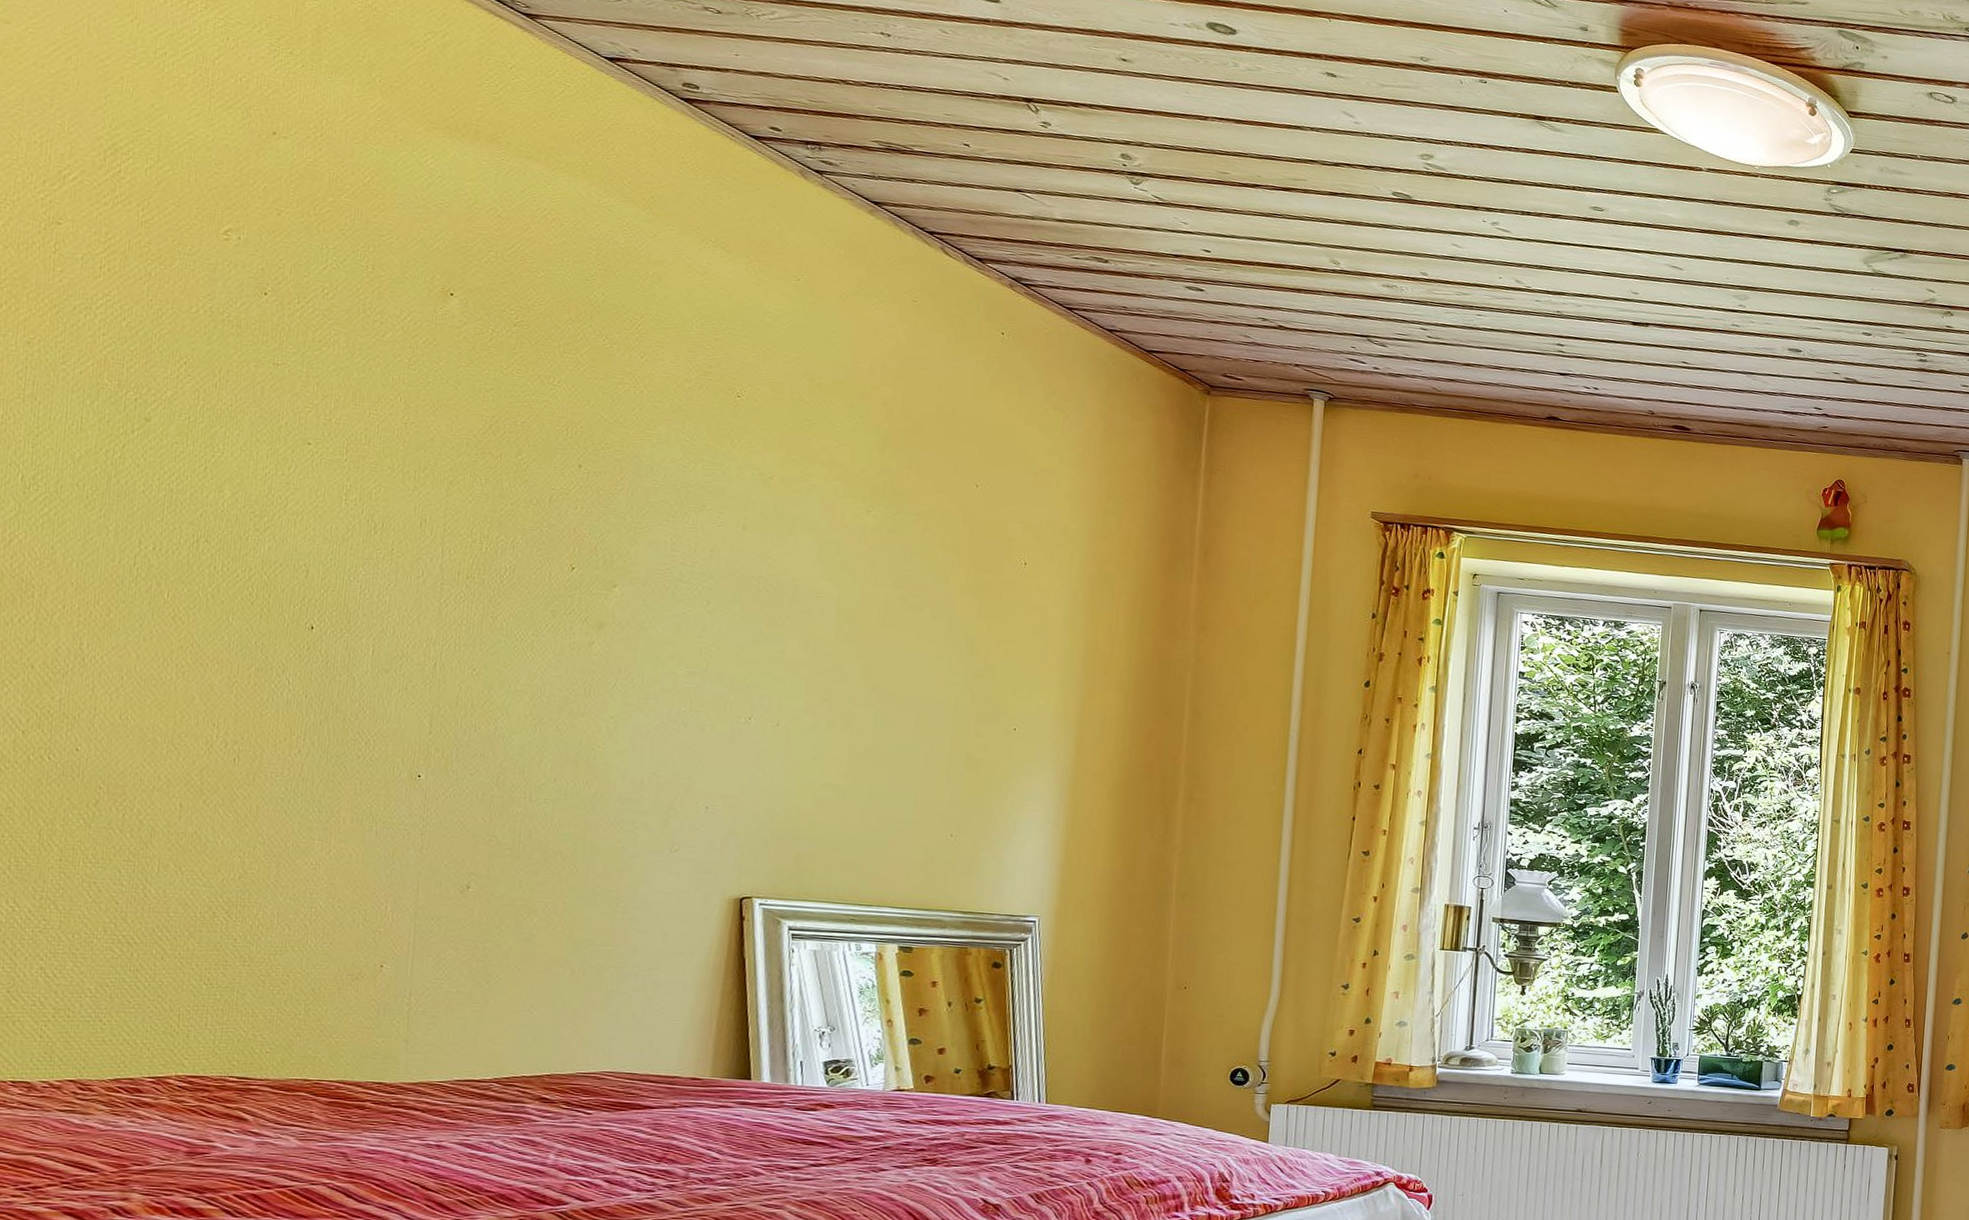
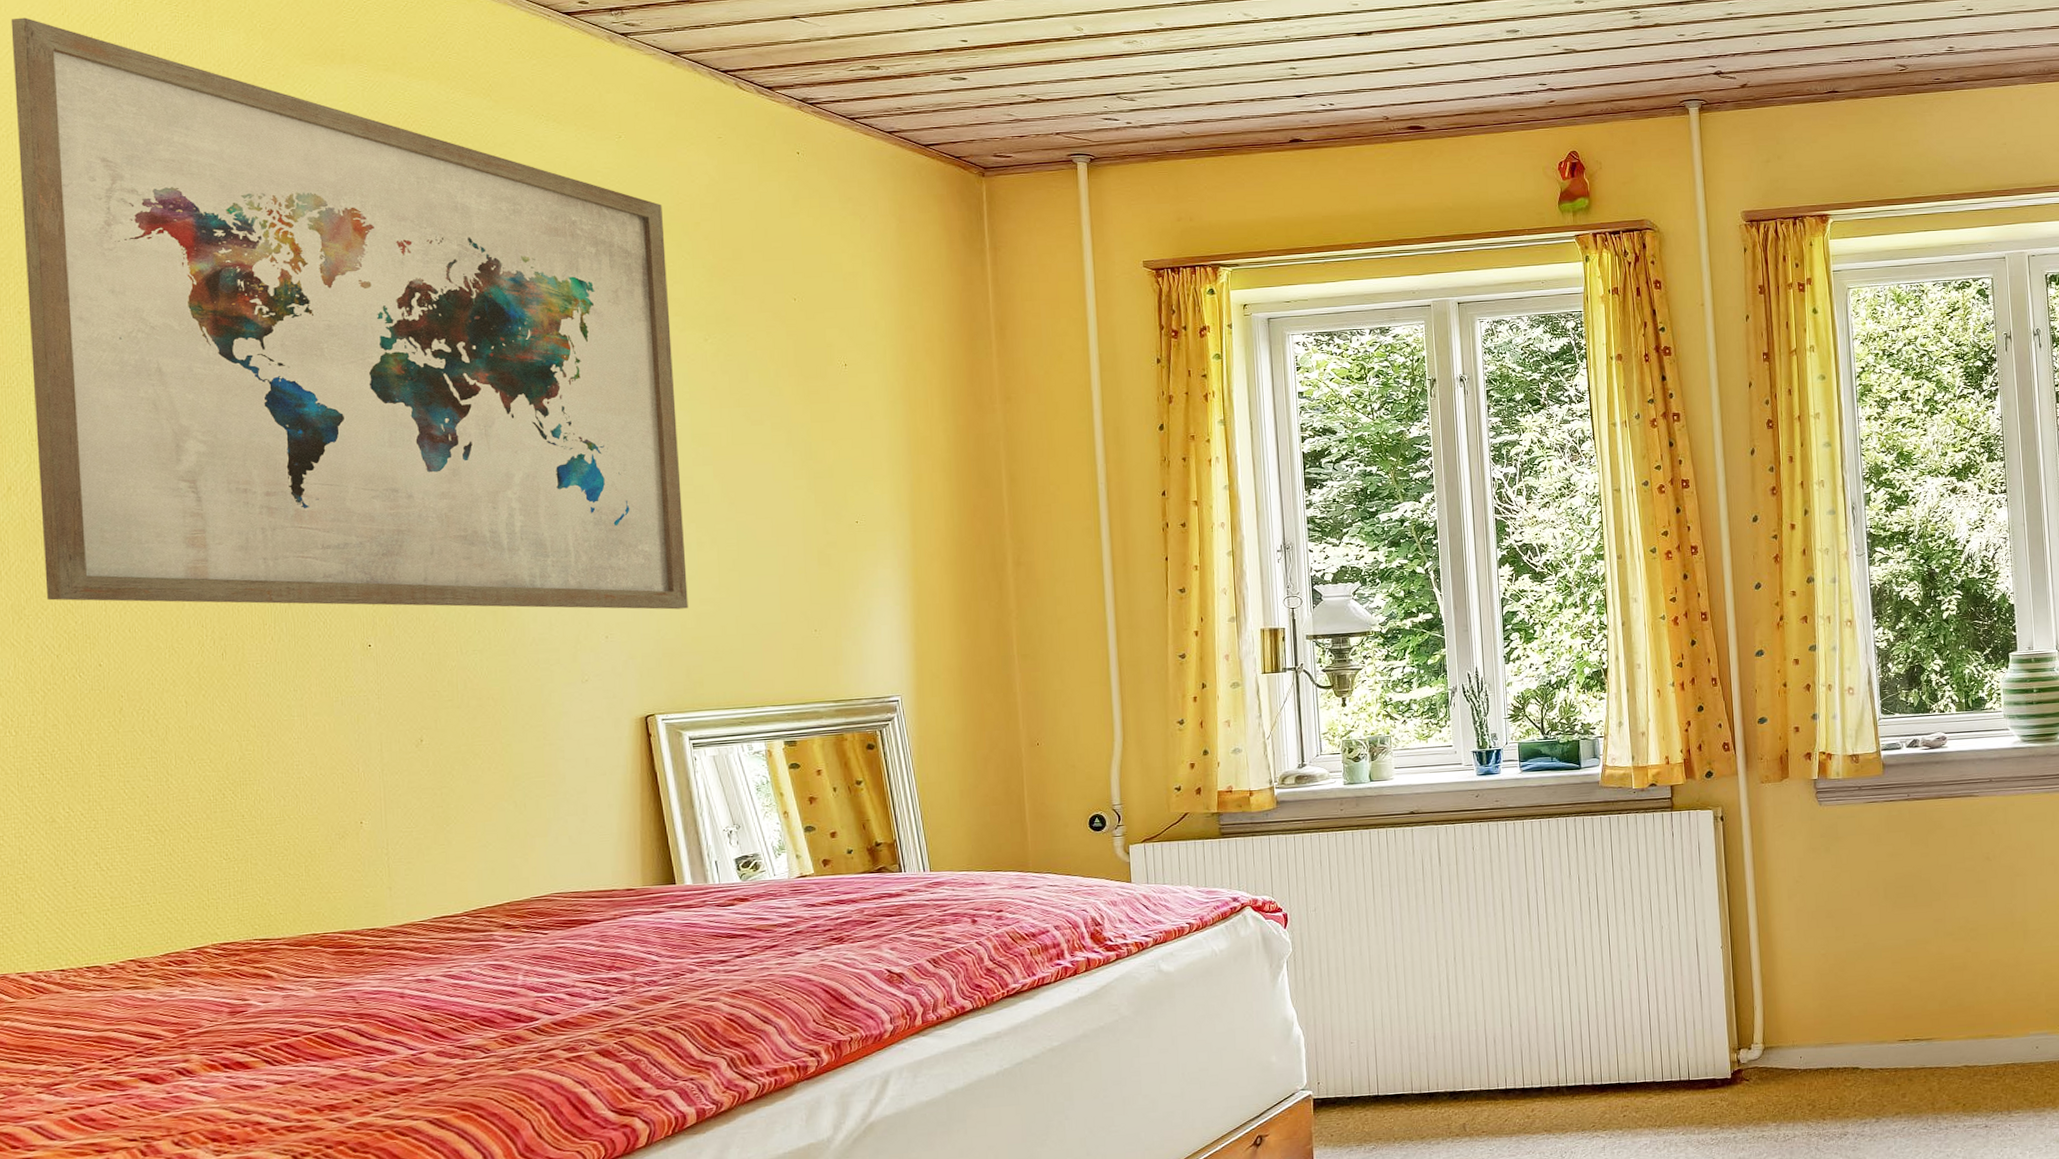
wall art: none [19,14,837,791] -> present [11,17,688,610]

